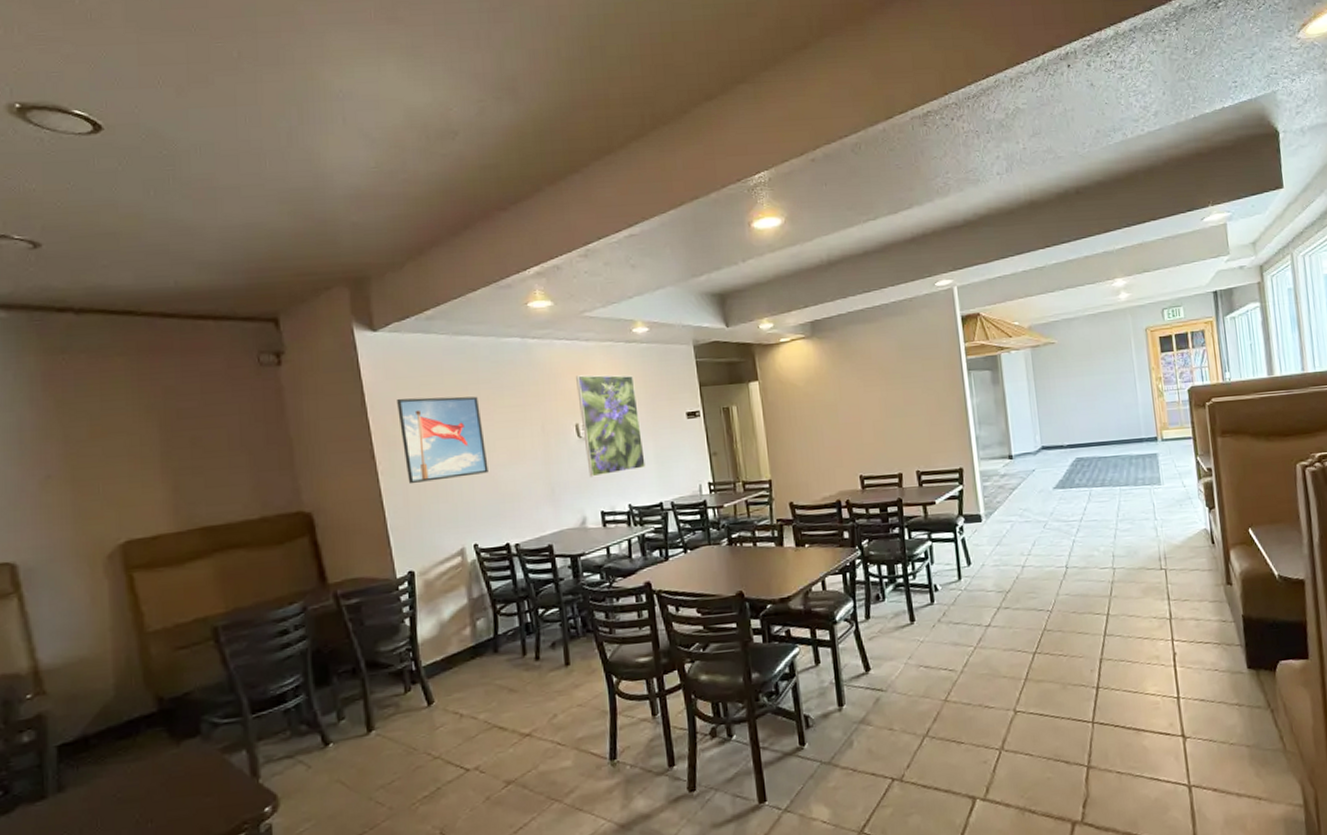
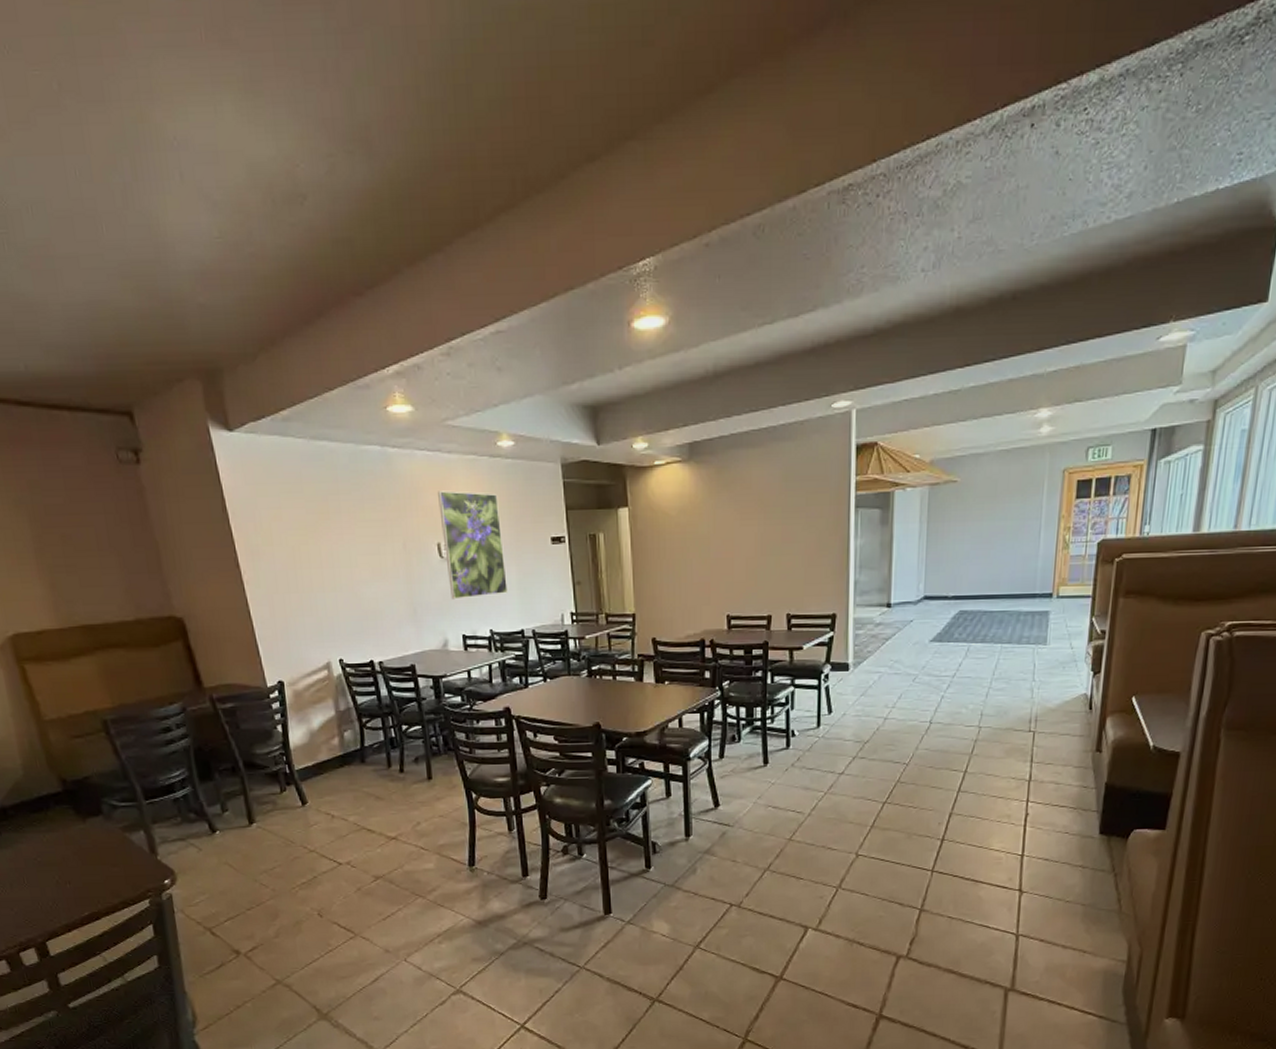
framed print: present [397,396,489,485] -> none [258,505,351,596]

